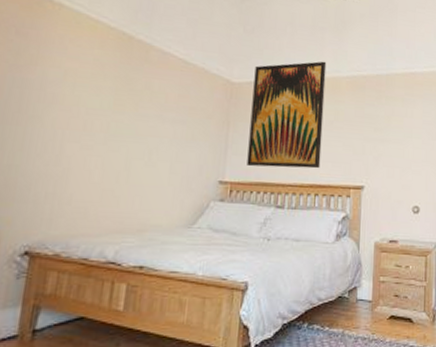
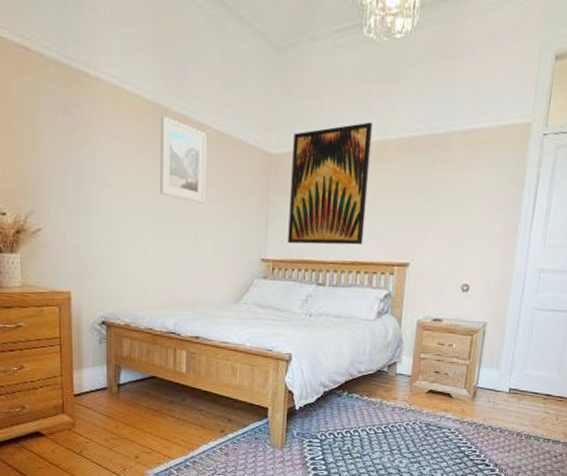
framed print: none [115,42,171,125] -> present [160,115,208,203]

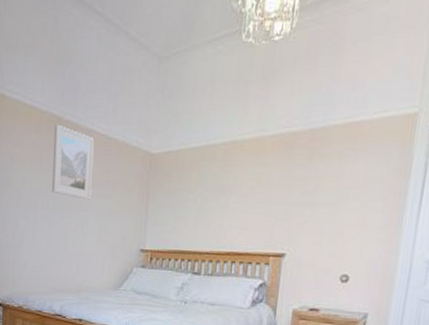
wall art: present [288,122,373,245] -> none [165,120,250,237]

